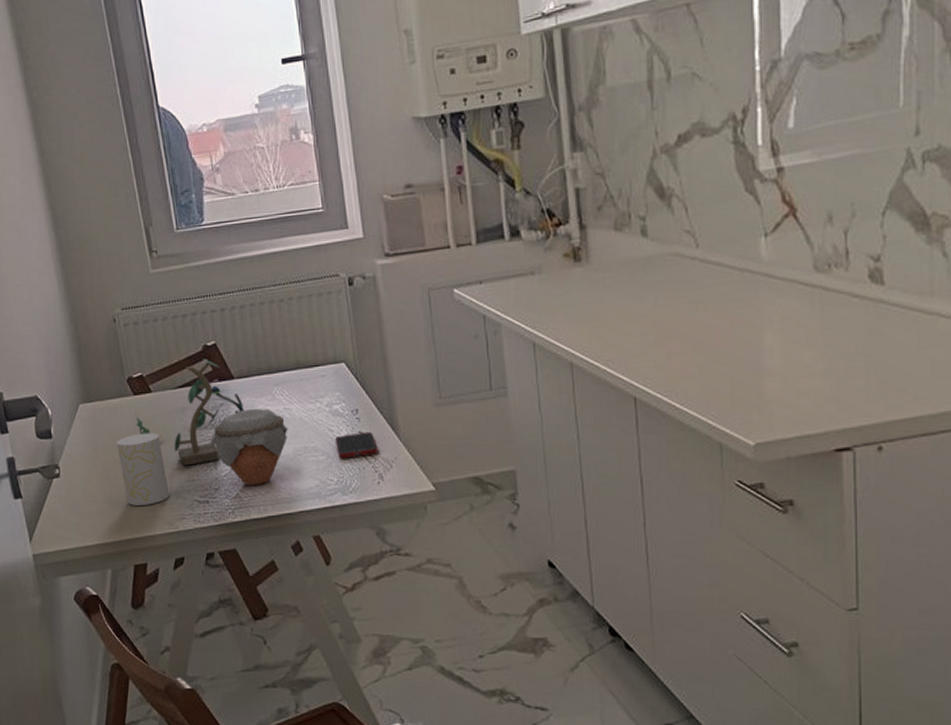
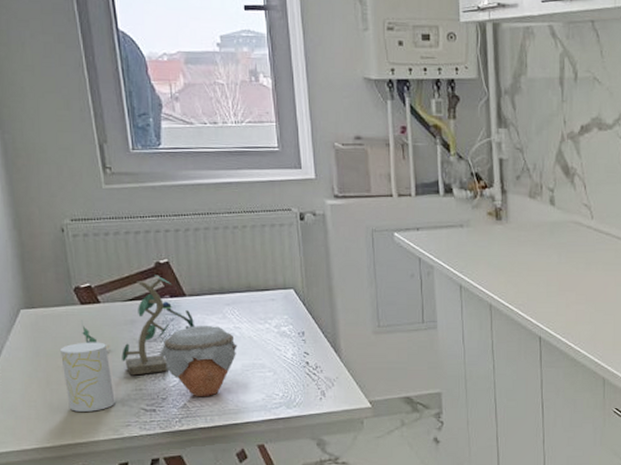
cell phone: present [334,431,379,459] -> none [281,352,322,376]

